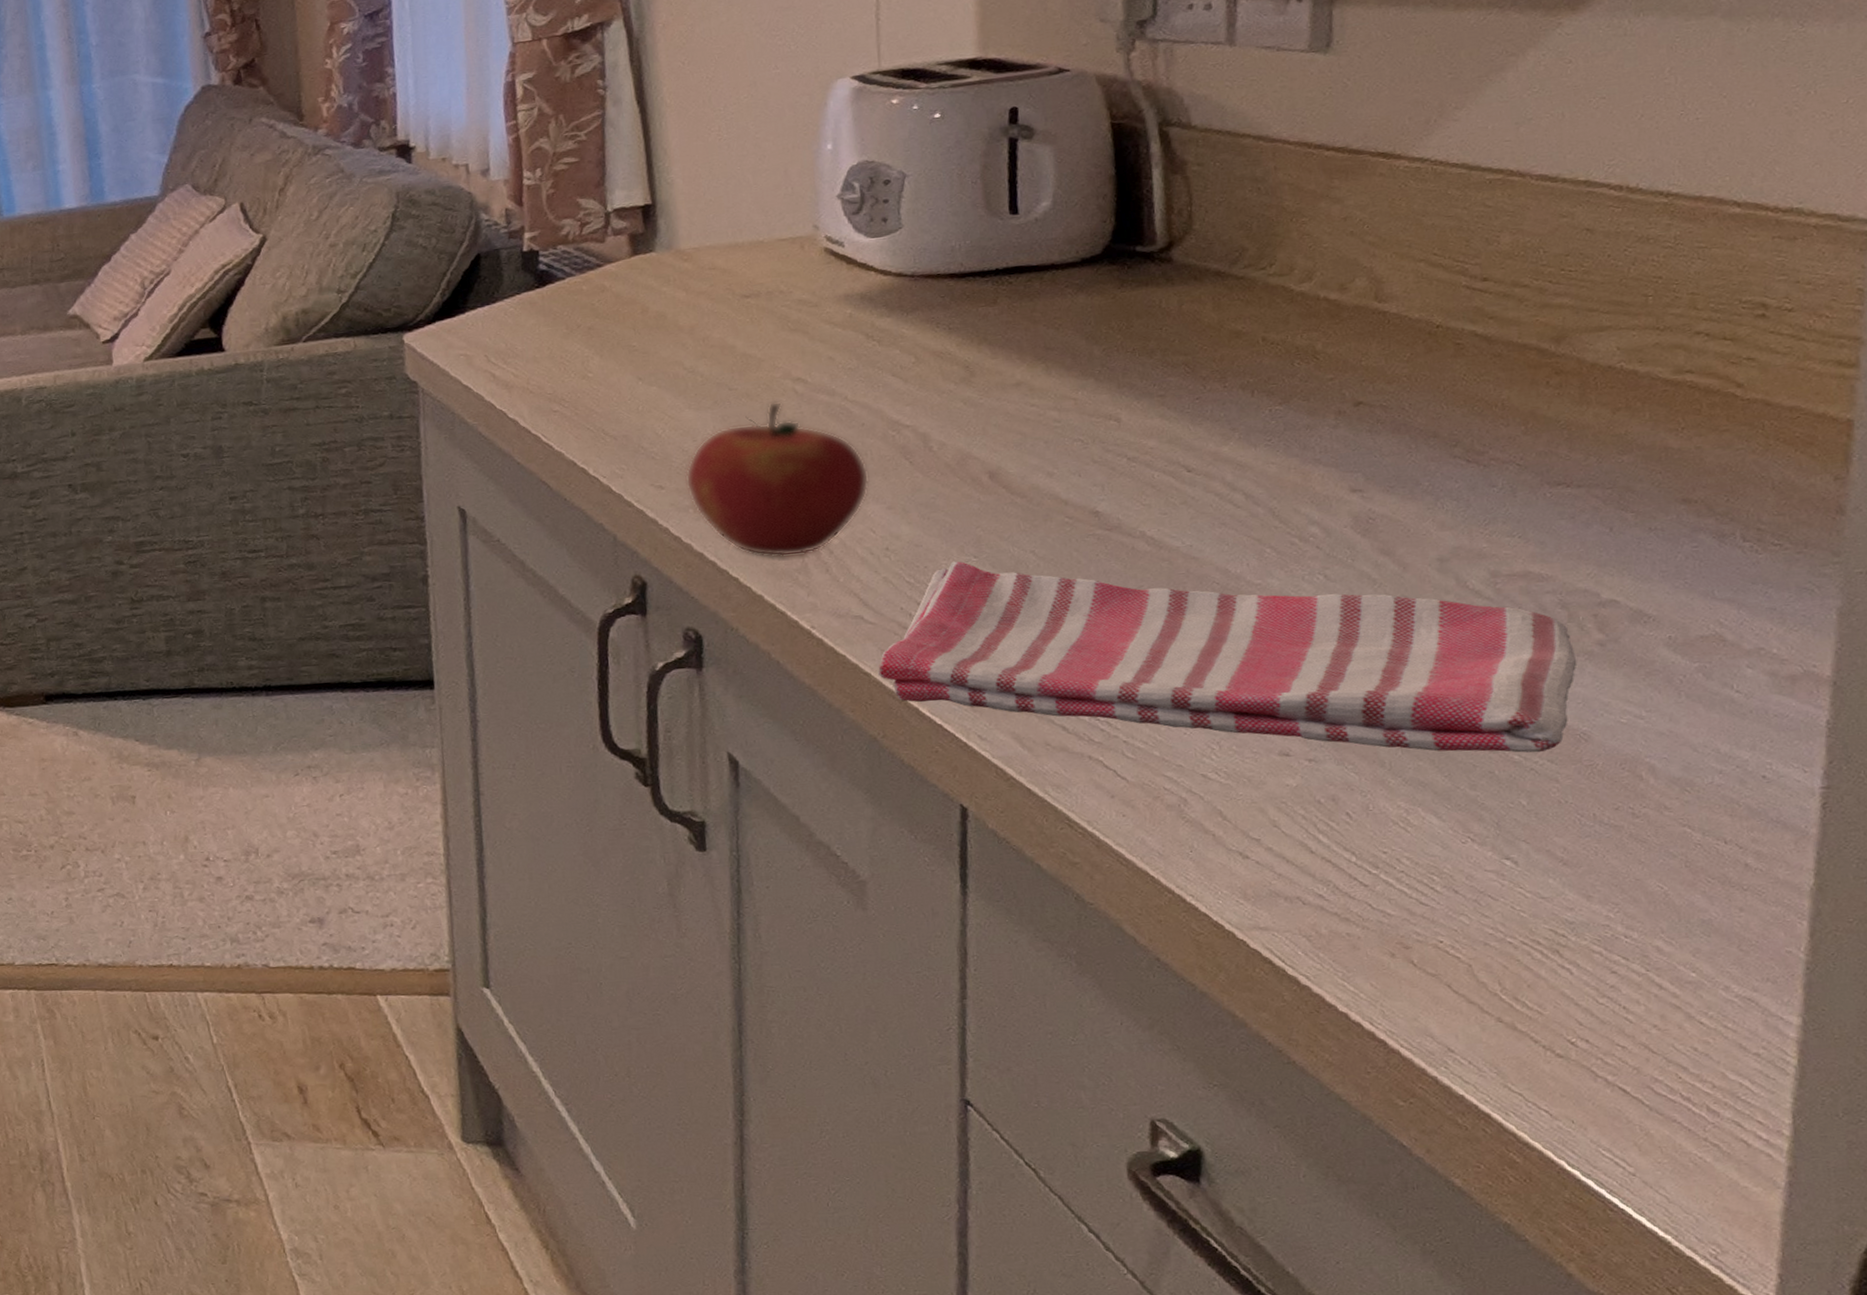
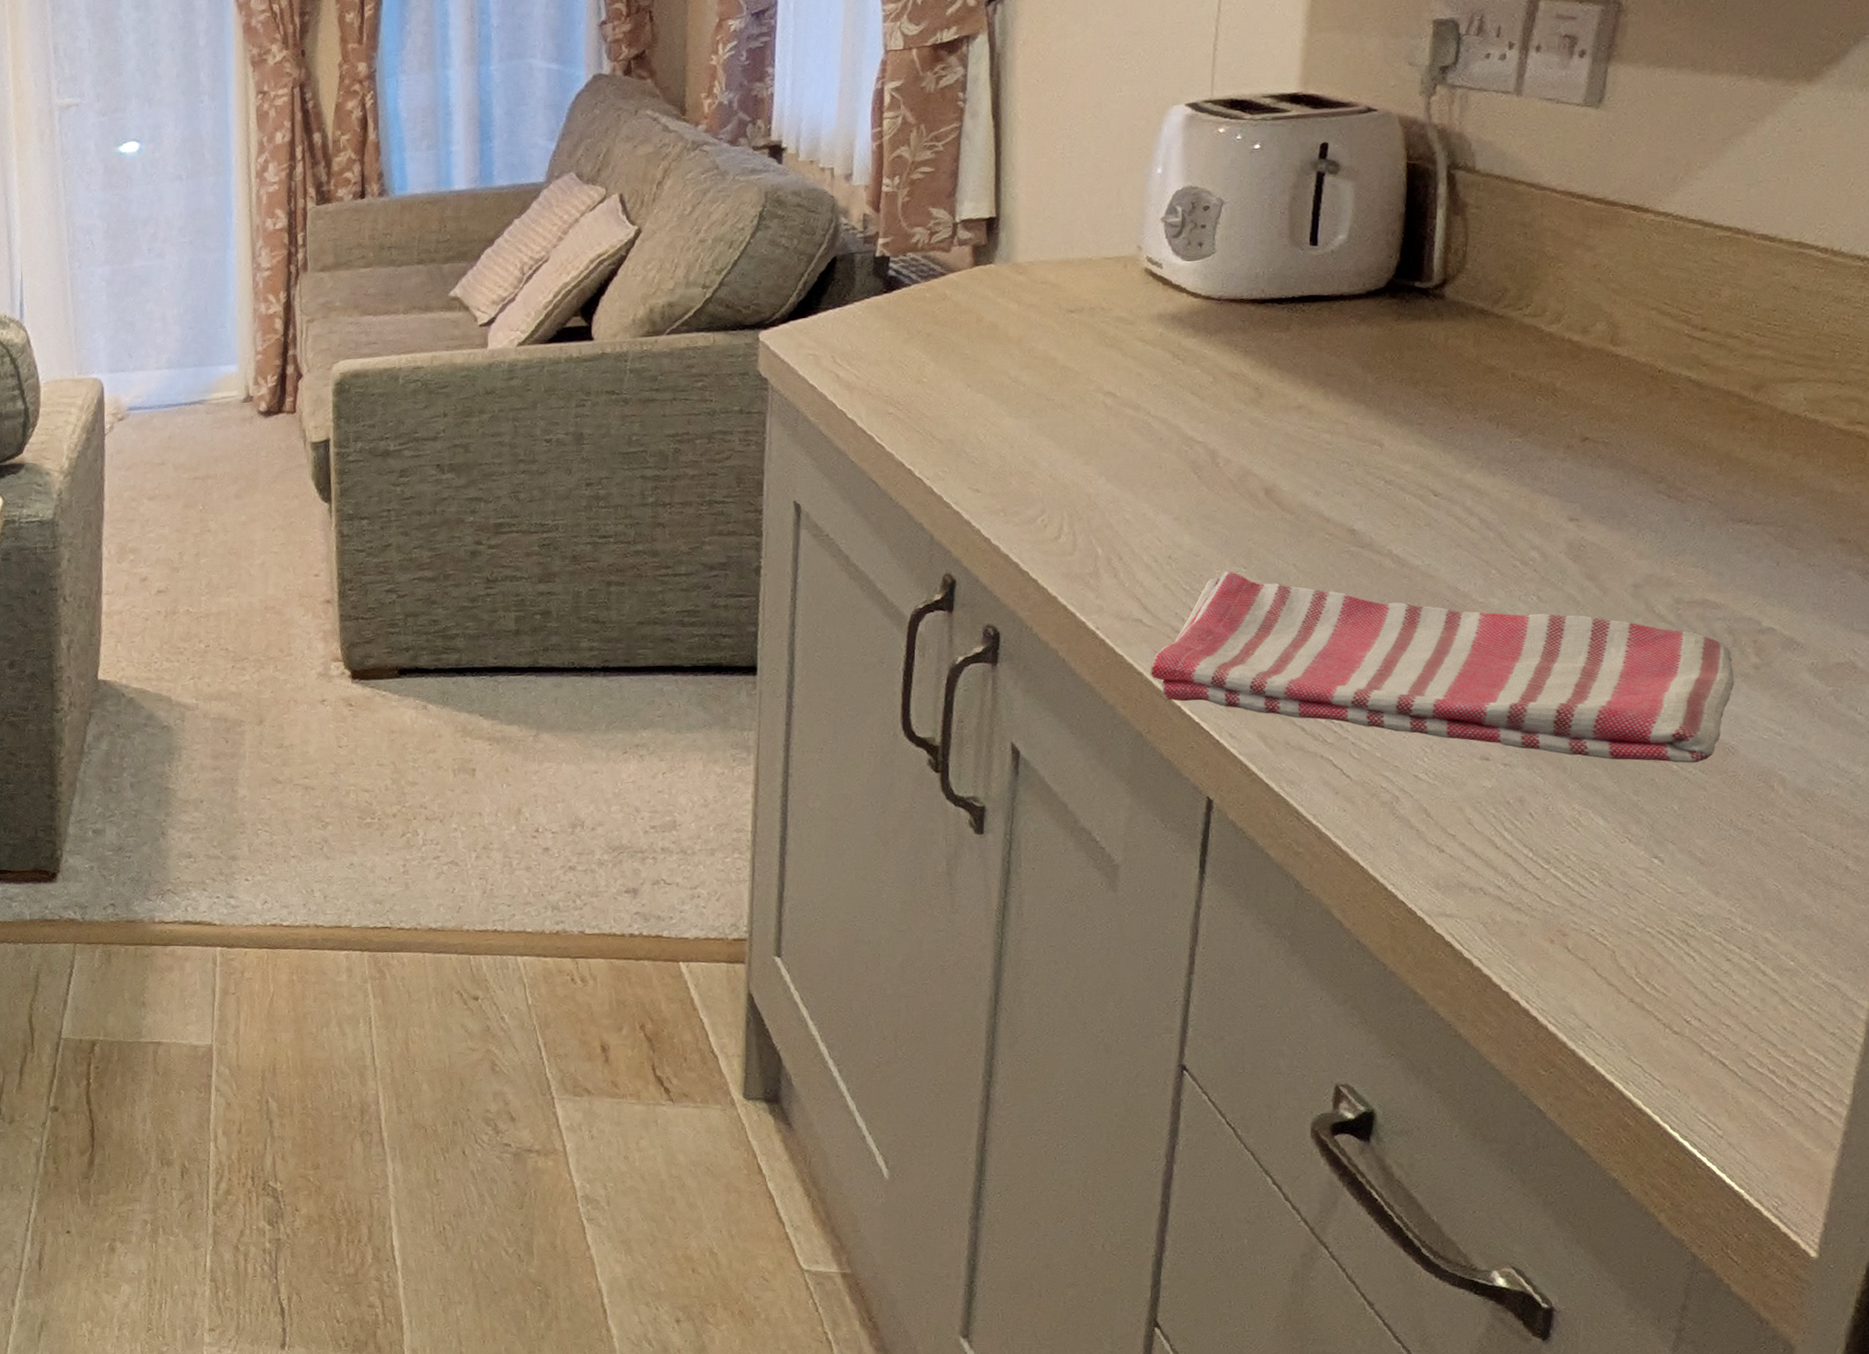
apple: present [685,401,870,557] -> none [1000,413,1161,561]

